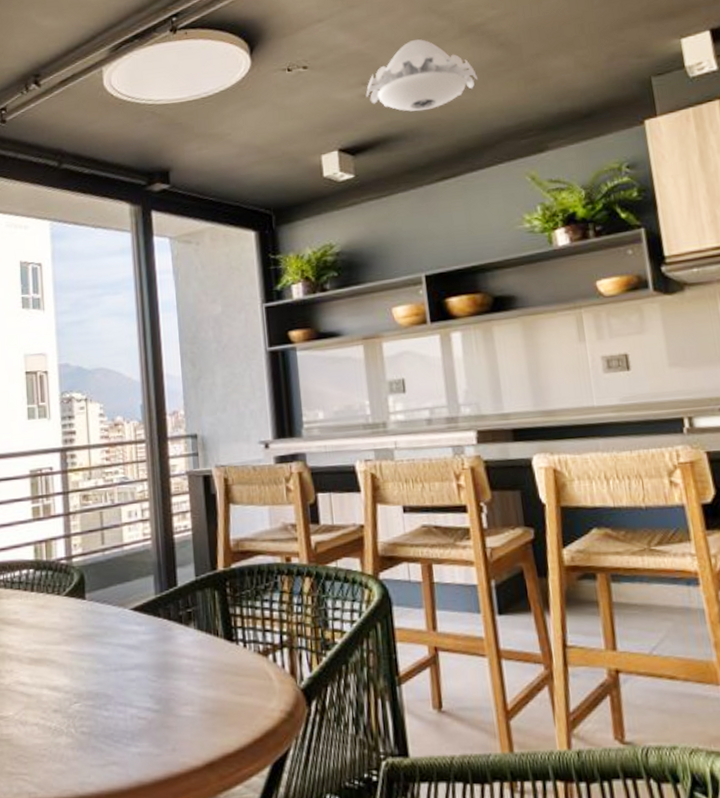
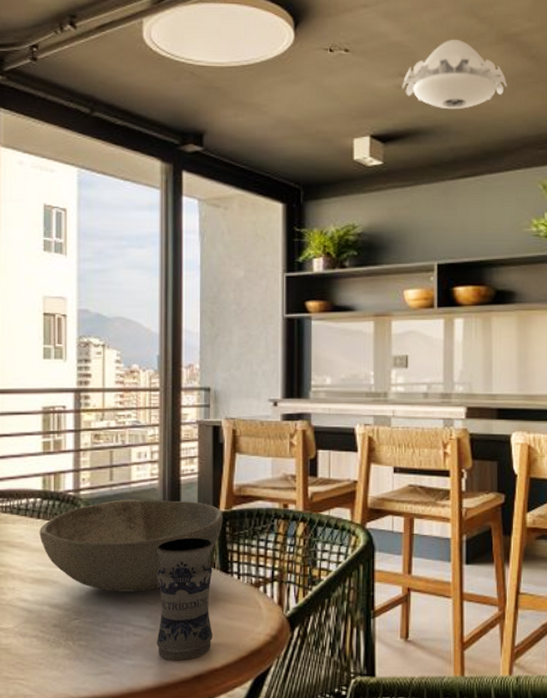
bowl: none [34,561,223,670] -> present [39,499,224,592]
jar: none [155,601,222,746] -> present [156,537,213,660]

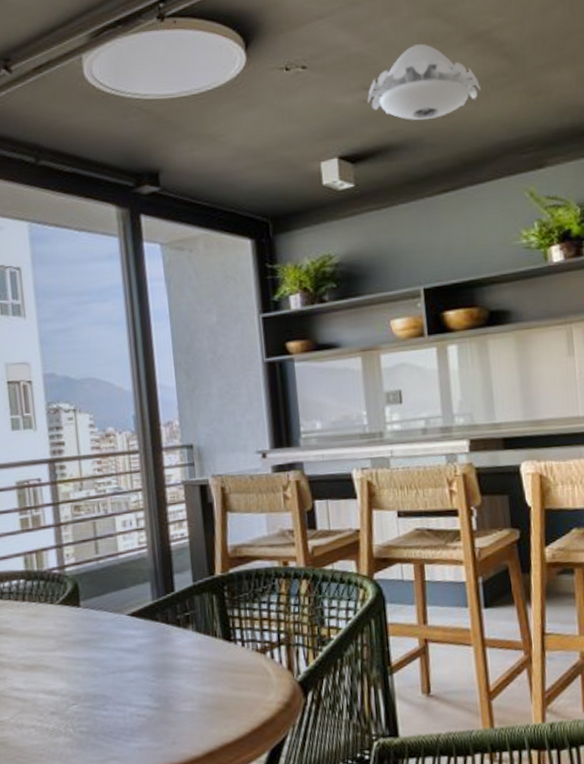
bowl: present [39,499,224,592] -> none [26,568,221,672]
jar: present [156,537,213,660] -> none [152,605,221,739]

